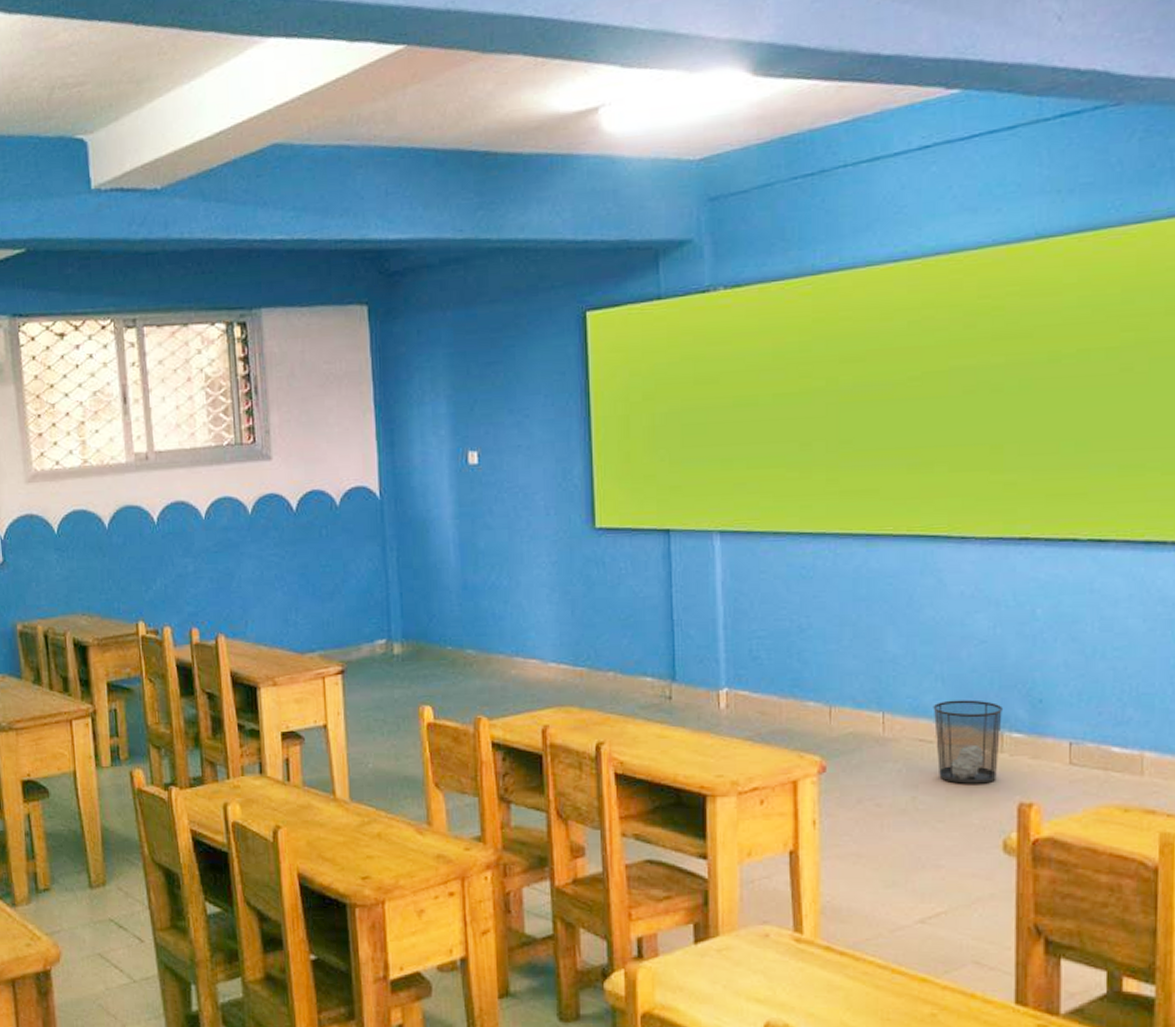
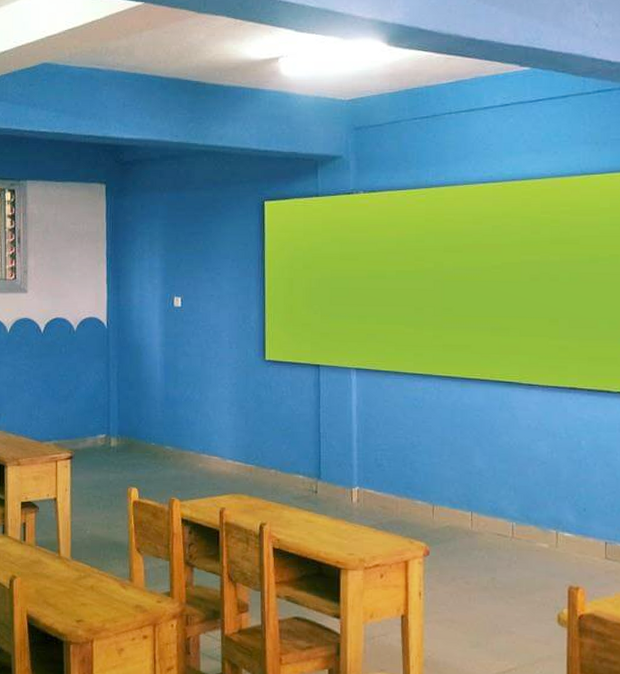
waste bin: present [933,700,1002,785] -> none [507,505,557,571]

